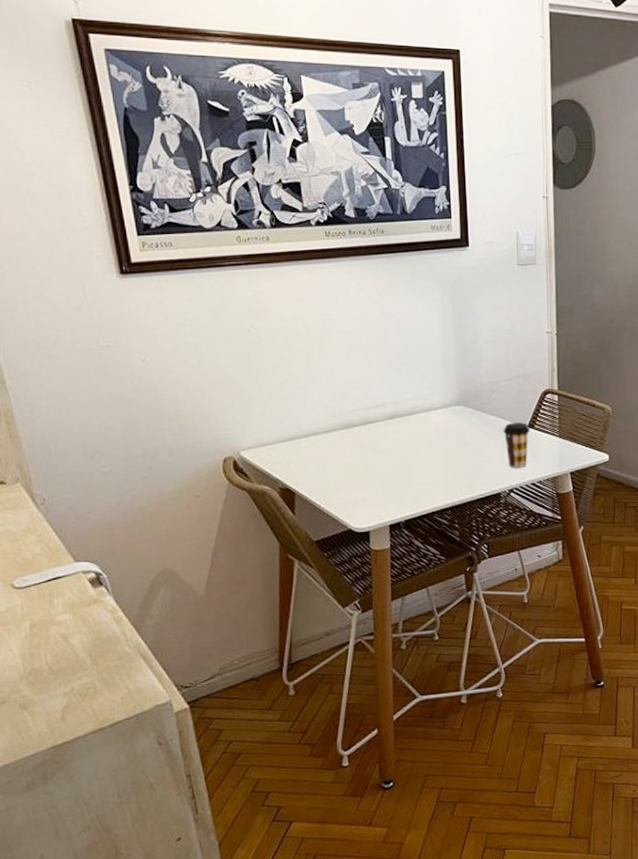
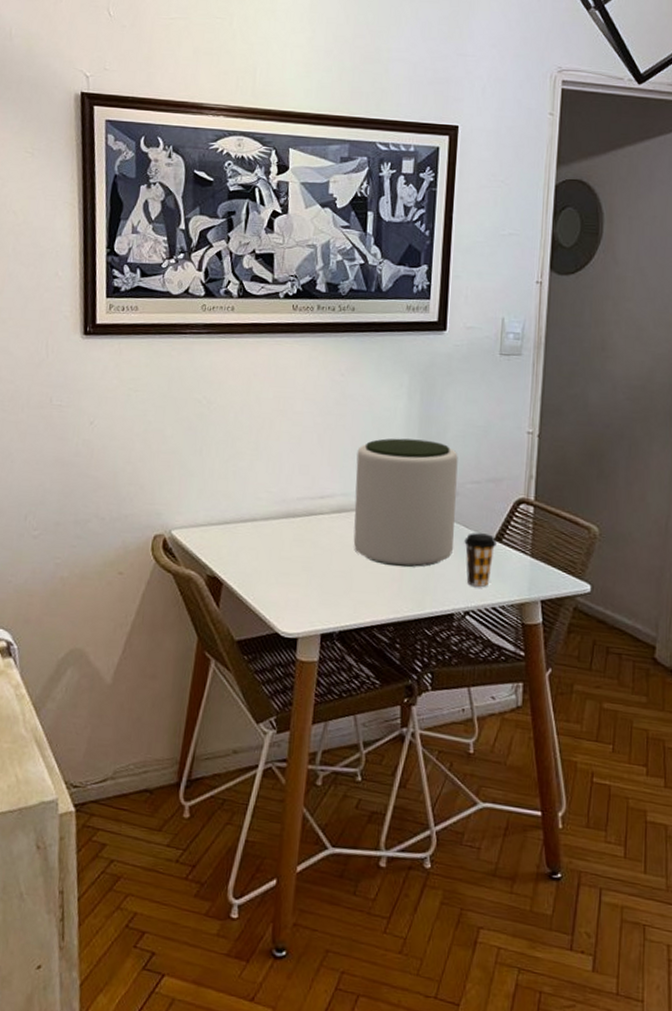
plant pot: none [402,347,494,460] -> present [353,438,458,568]

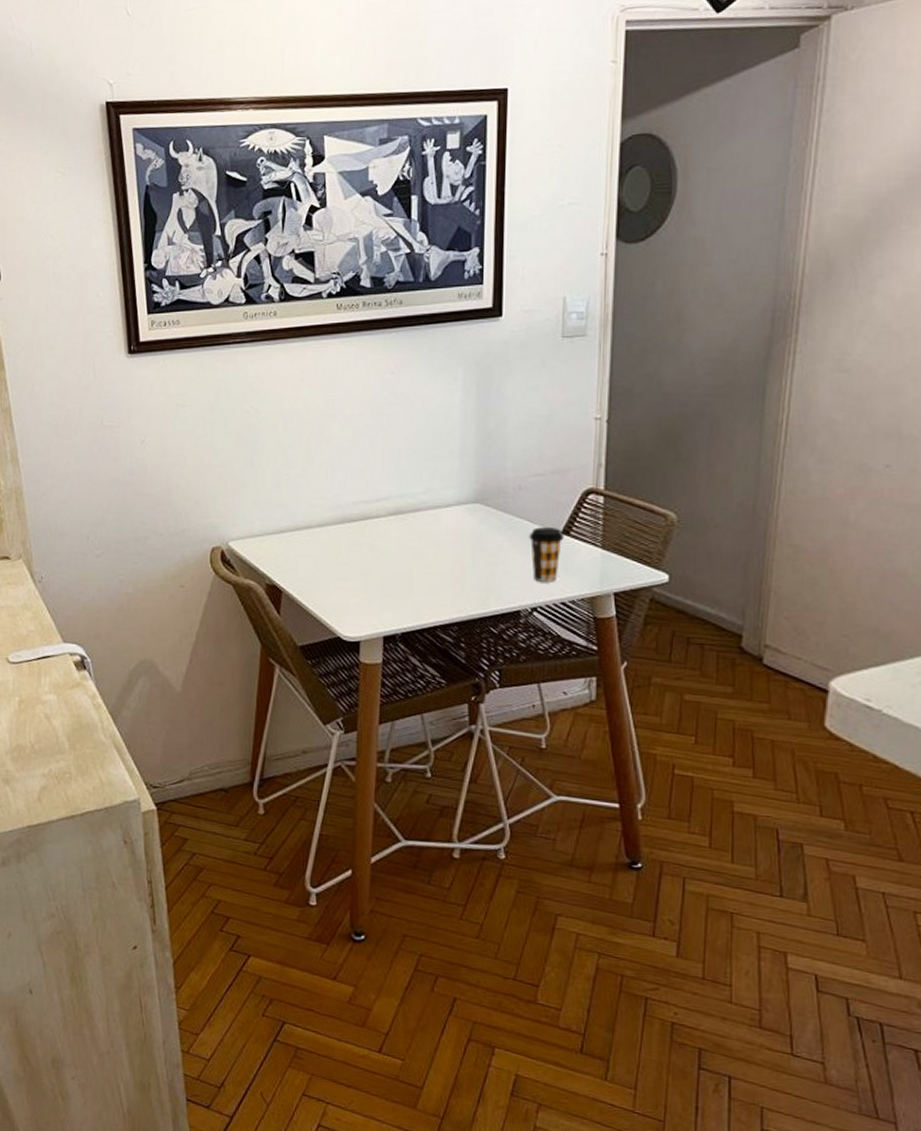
plant pot: present [353,438,458,568] -> none [411,434,520,566]

